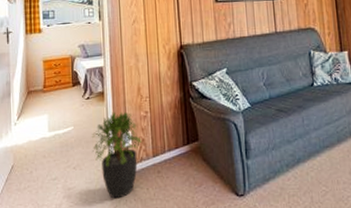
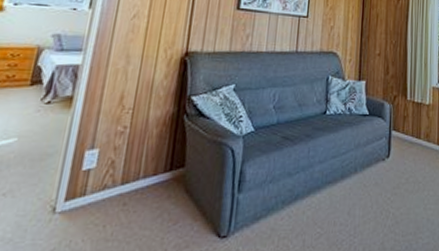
potted plant: present [92,111,143,199] -> none [38,123,112,239]

